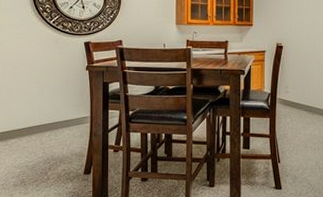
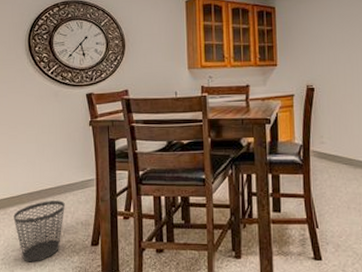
wastebasket: none [14,134,61,188] -> present [13,200,65,262]

